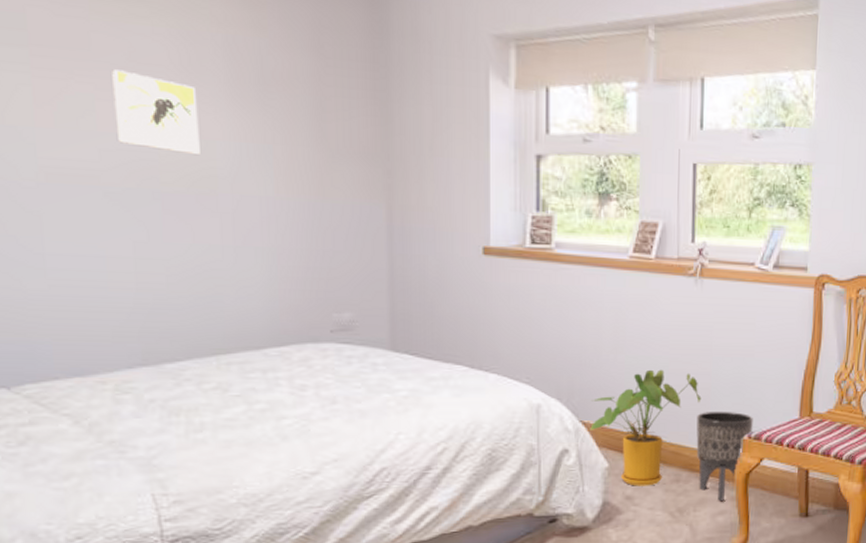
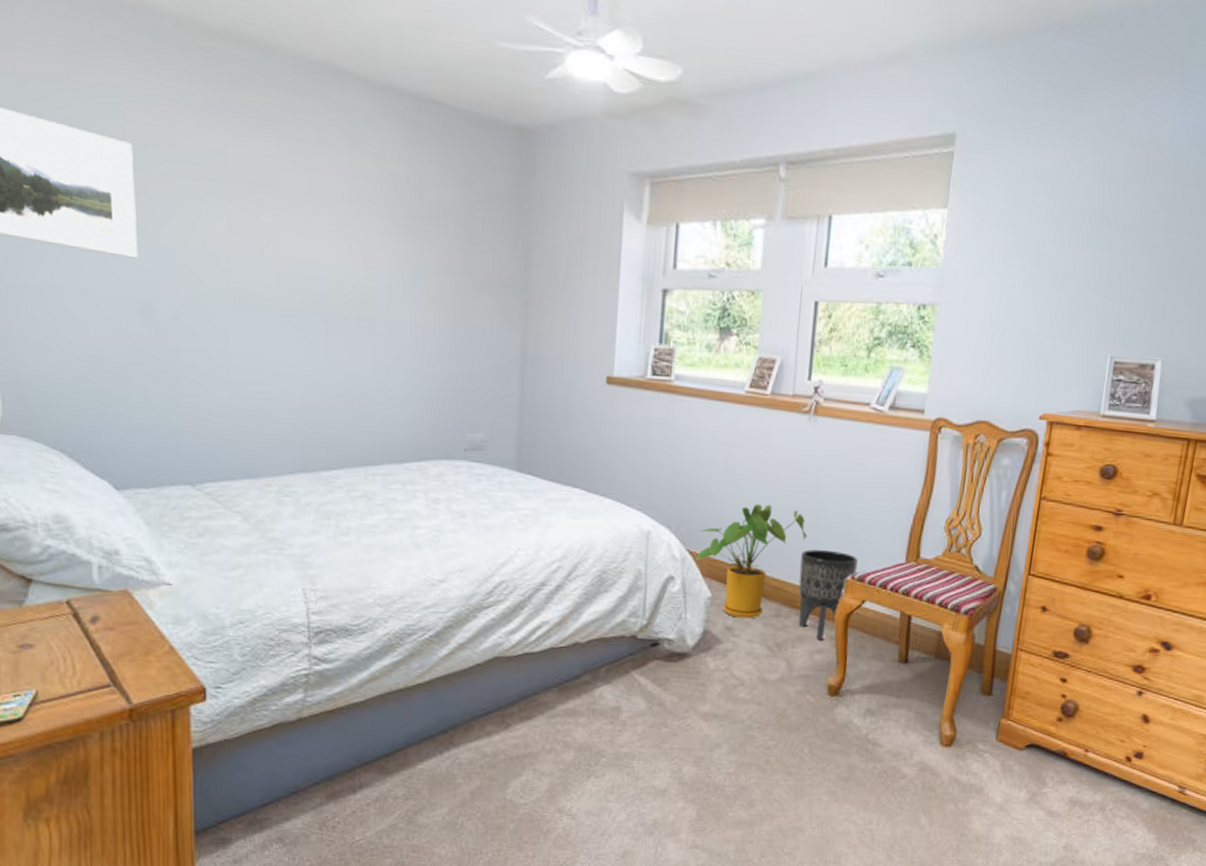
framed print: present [112,69,200,156] -> none [294,203,363,283]

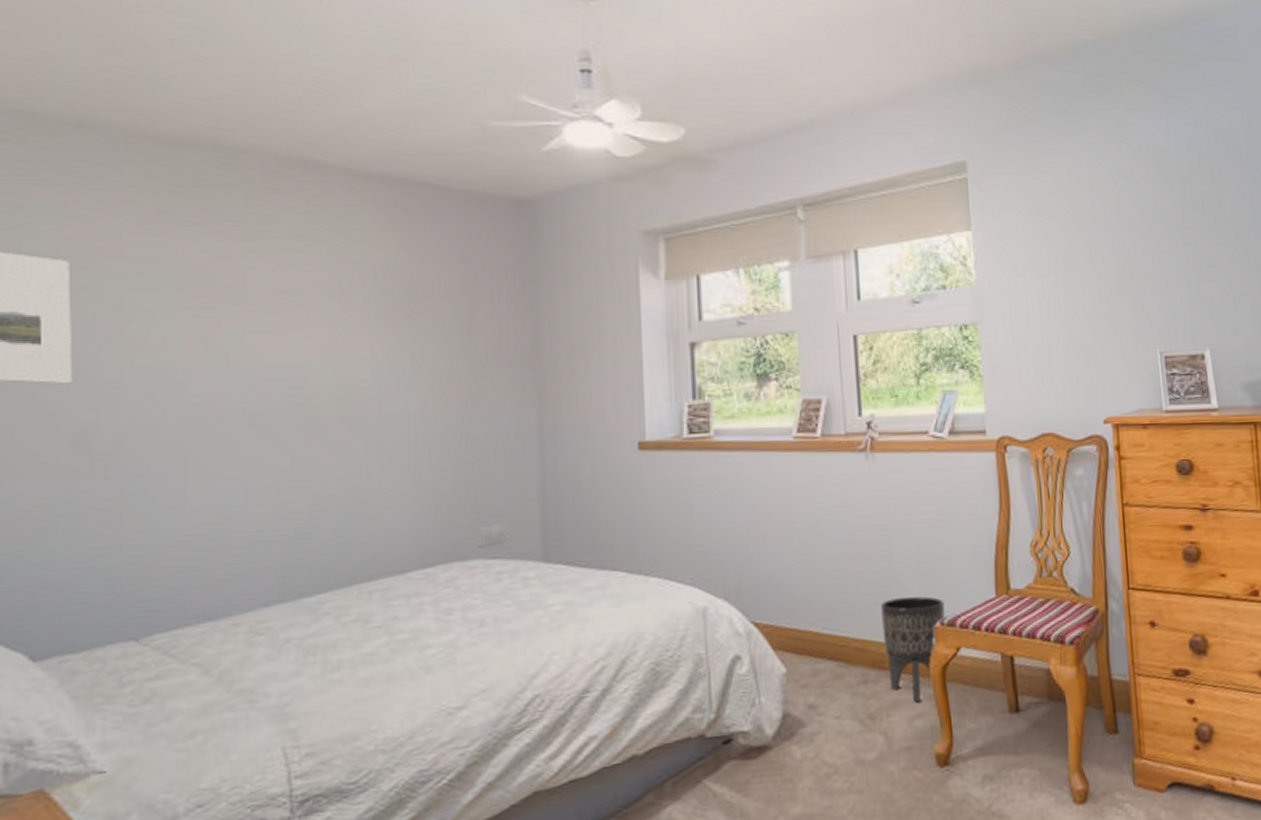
house plant: present [696,504,807,619] -> none [763,556,884,692]

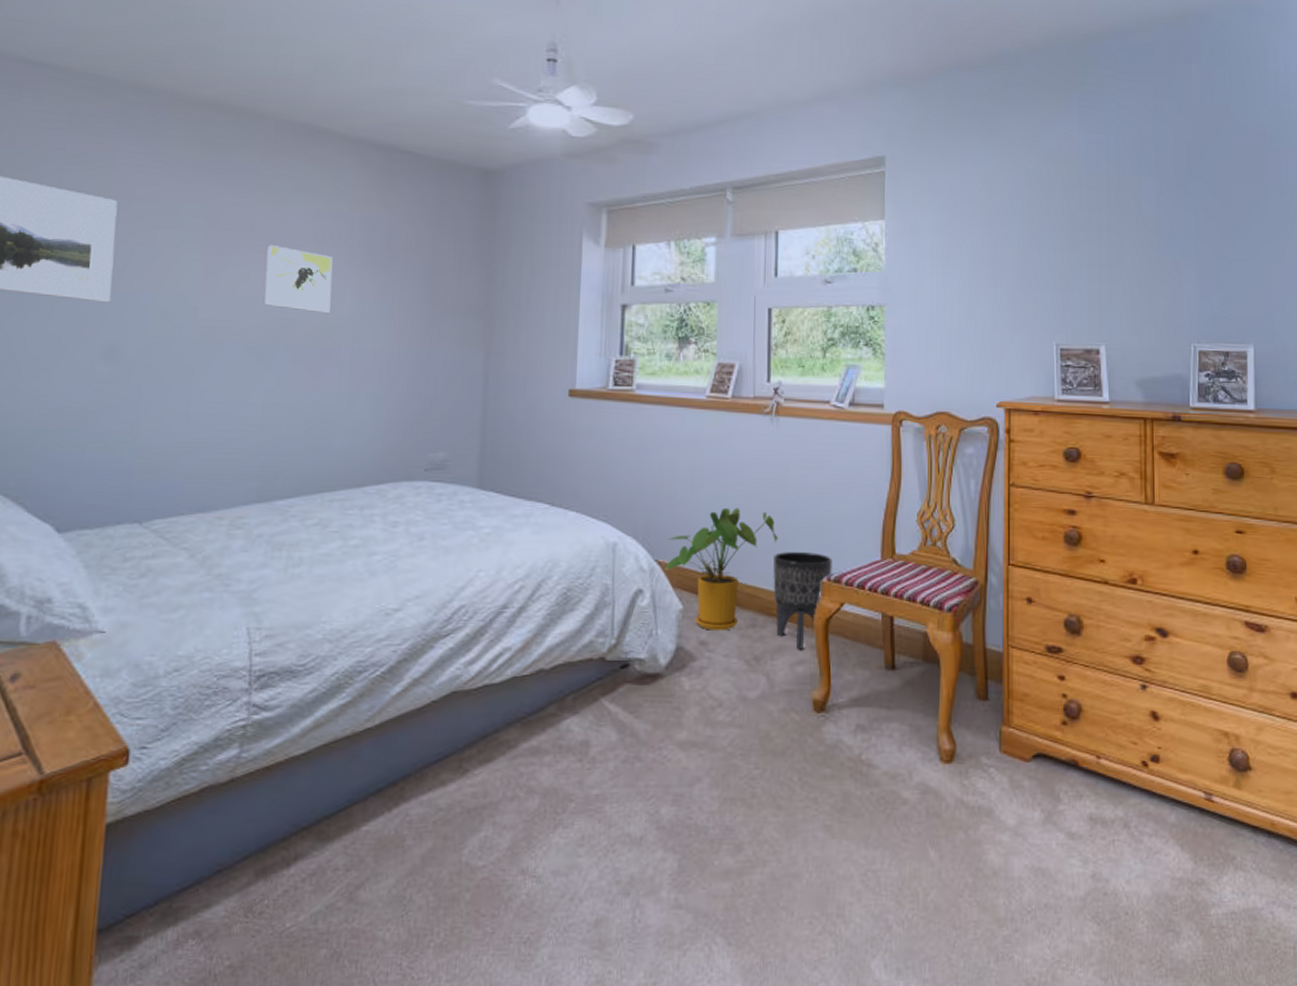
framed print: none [265,302,348,378] -> present [264,245,333,314]
house plant: none [763,556,884,692] -> present [665,507,778,631]

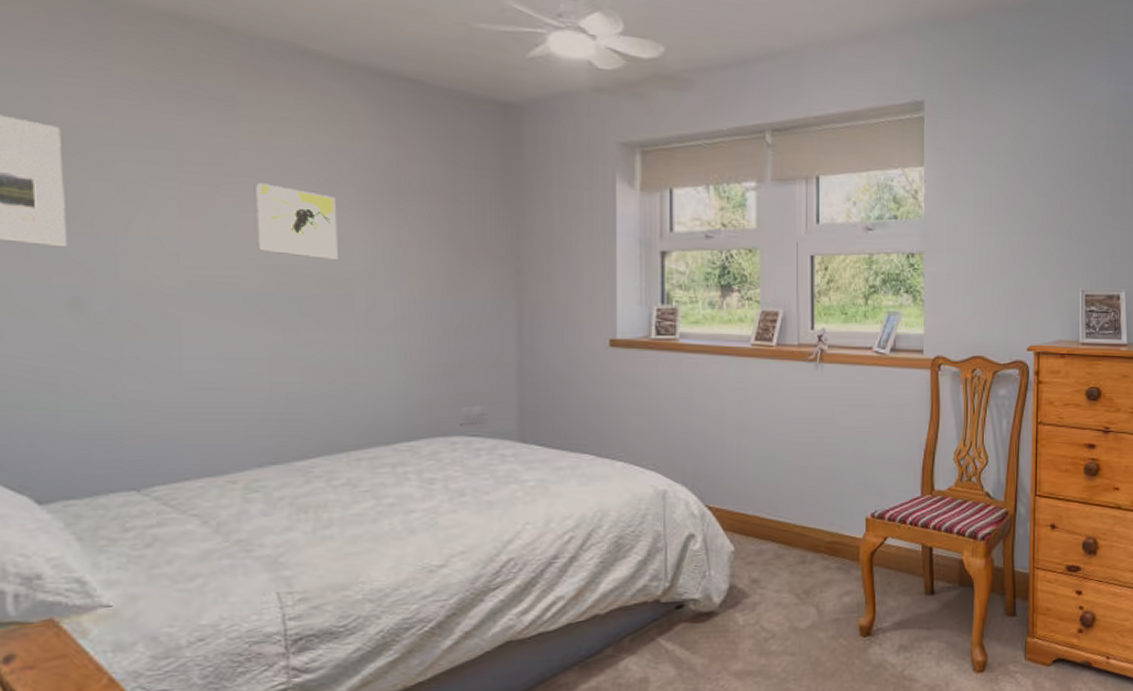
house plant: present [665,507,778,631] -> none [716,452,825,569]
planter: present [773,551,832,649] -> none [821,491,876,581]

